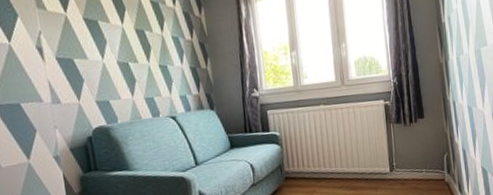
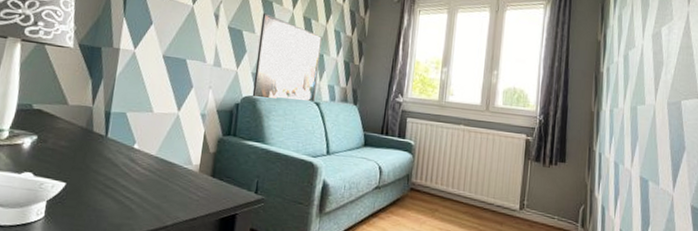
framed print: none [90,34,170,128] -> present [251,13,322,101]

